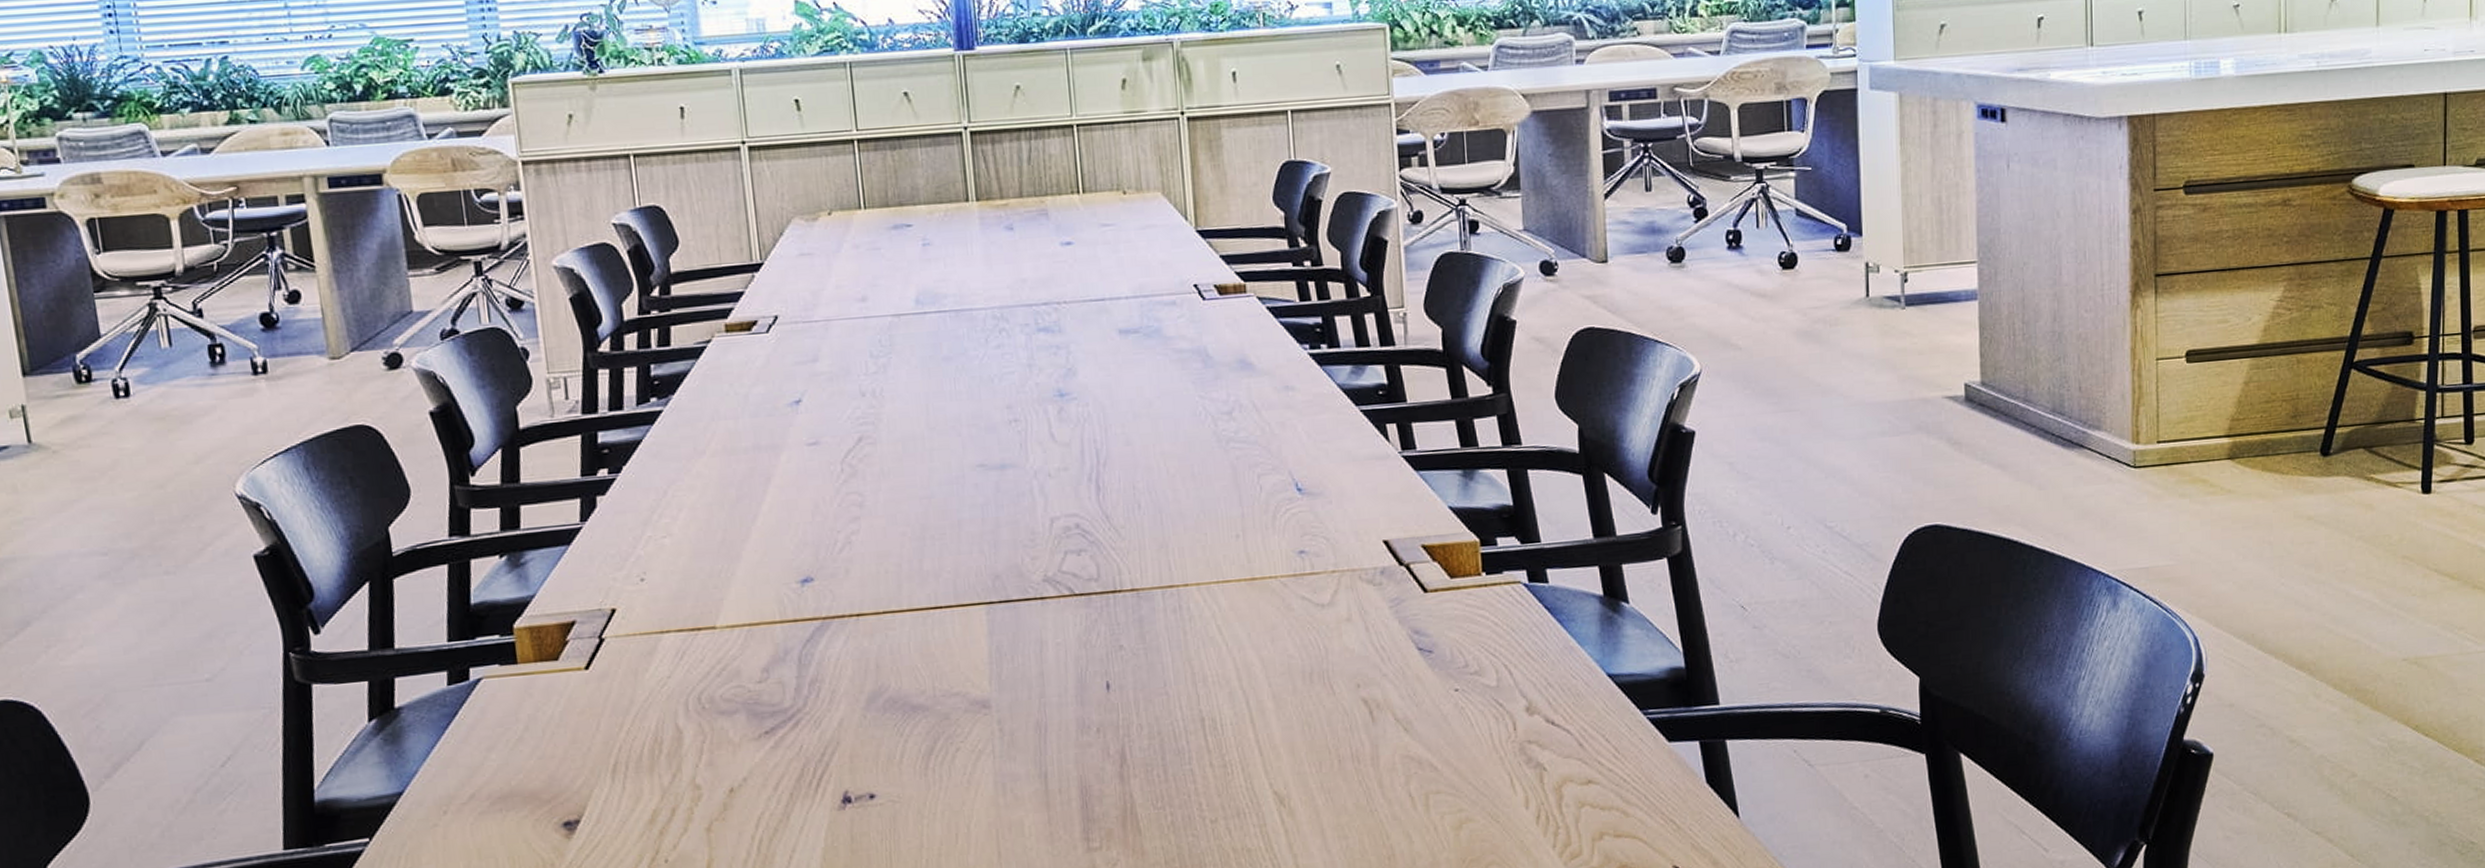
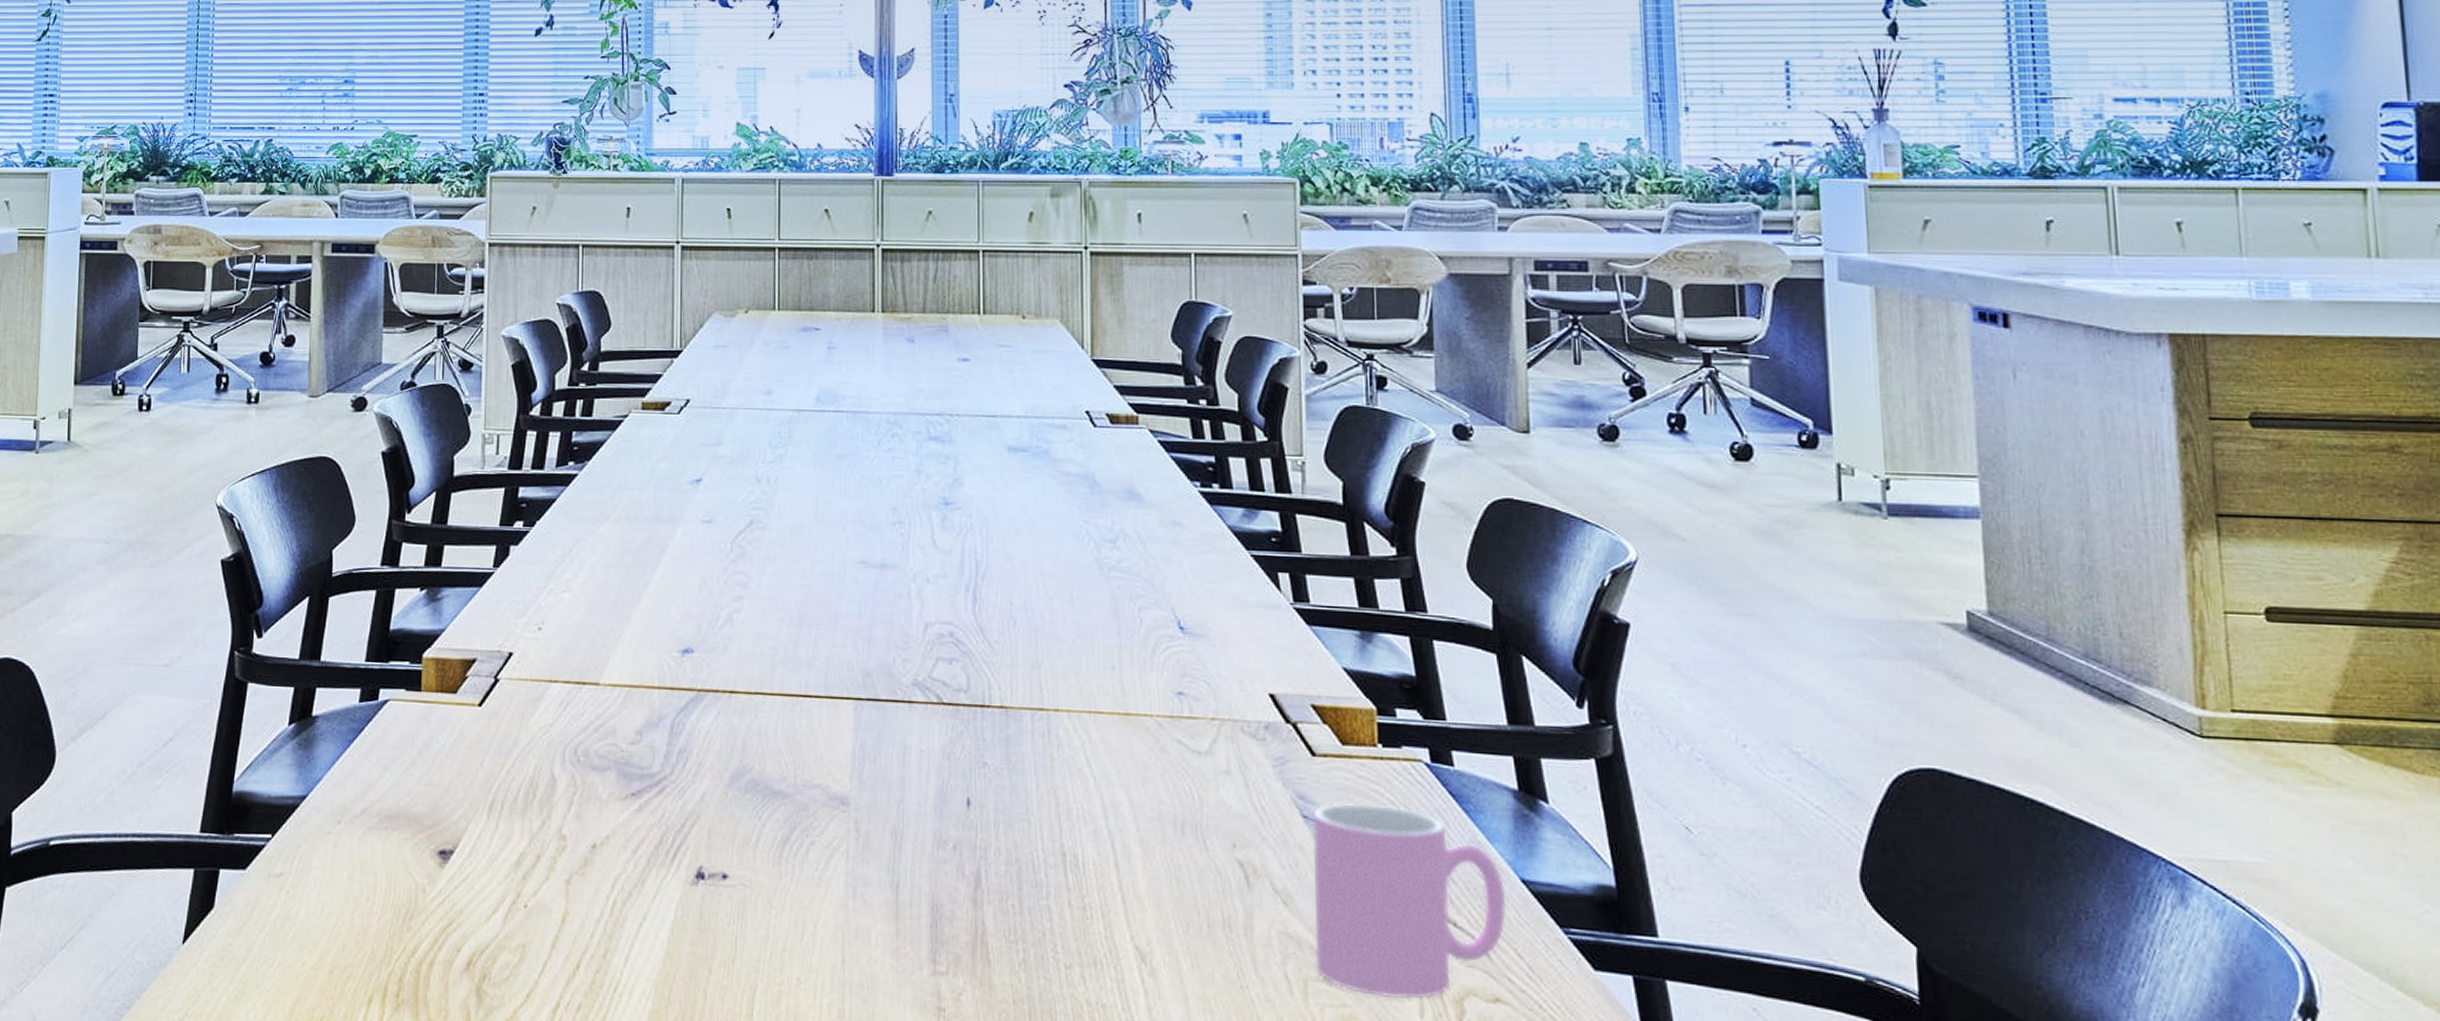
cup: none [1427,627,1596,798] -> present [1312,803,1507,999]

